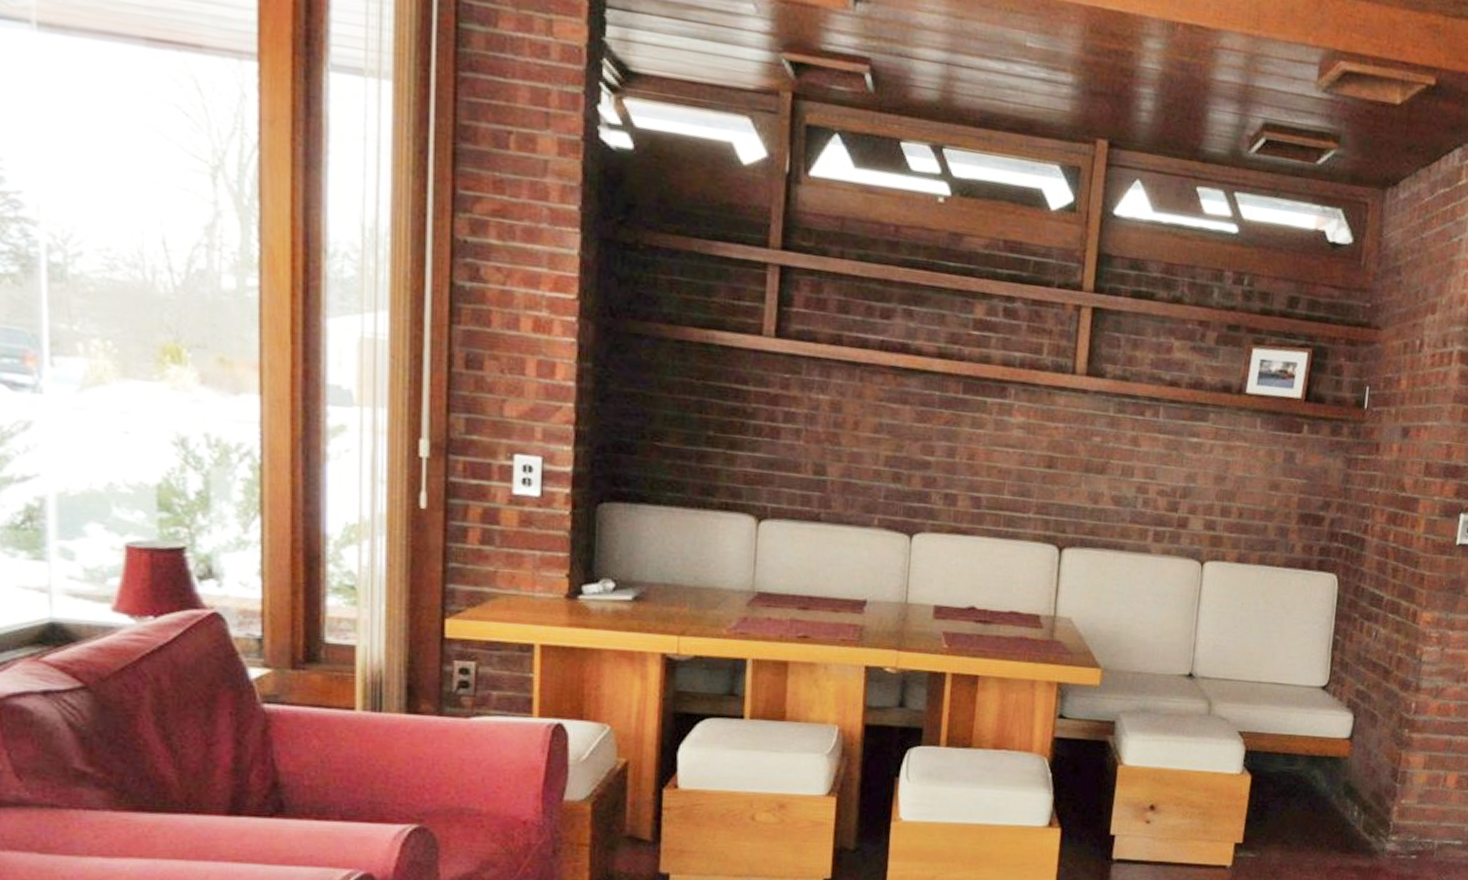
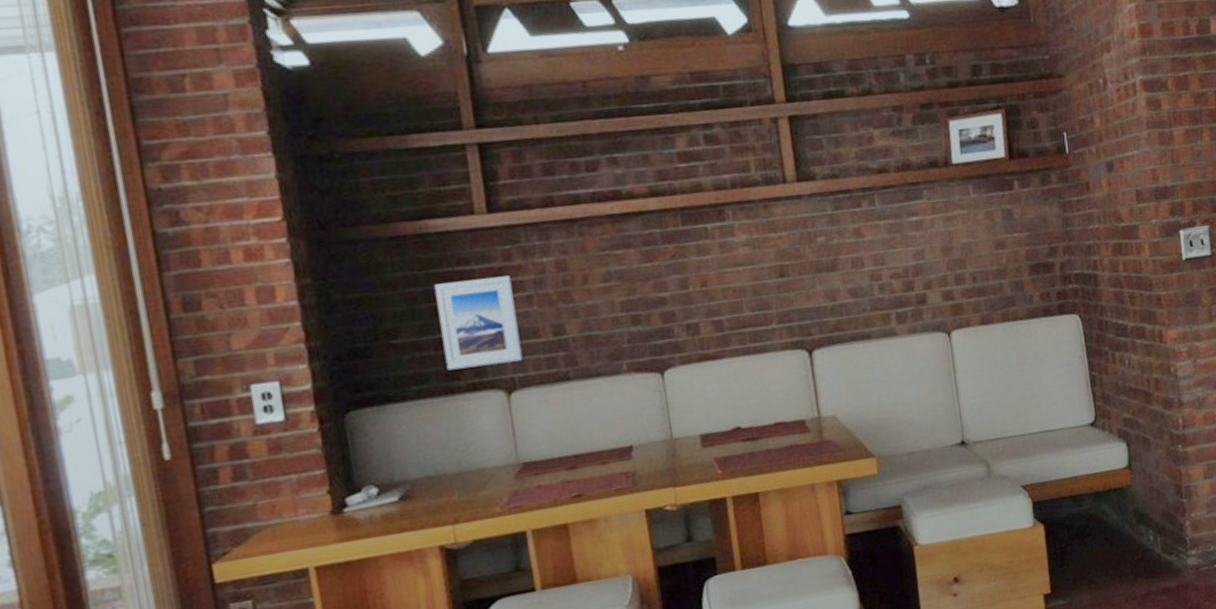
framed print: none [704,397,784,492] -> present [433,275,523,371]

